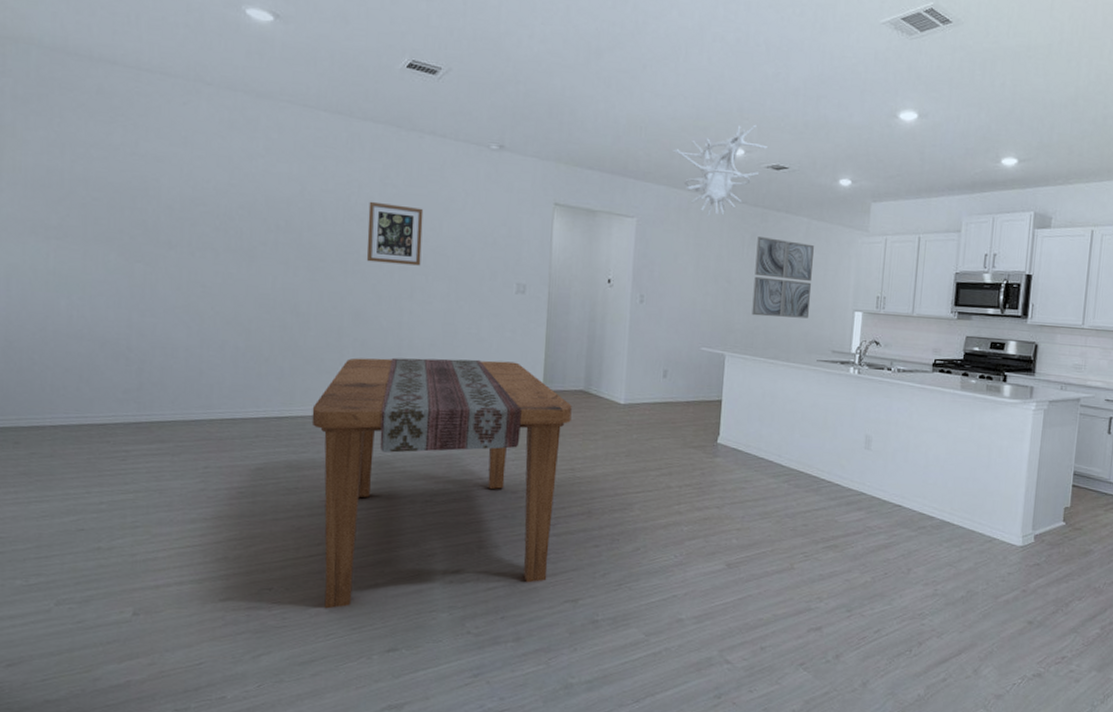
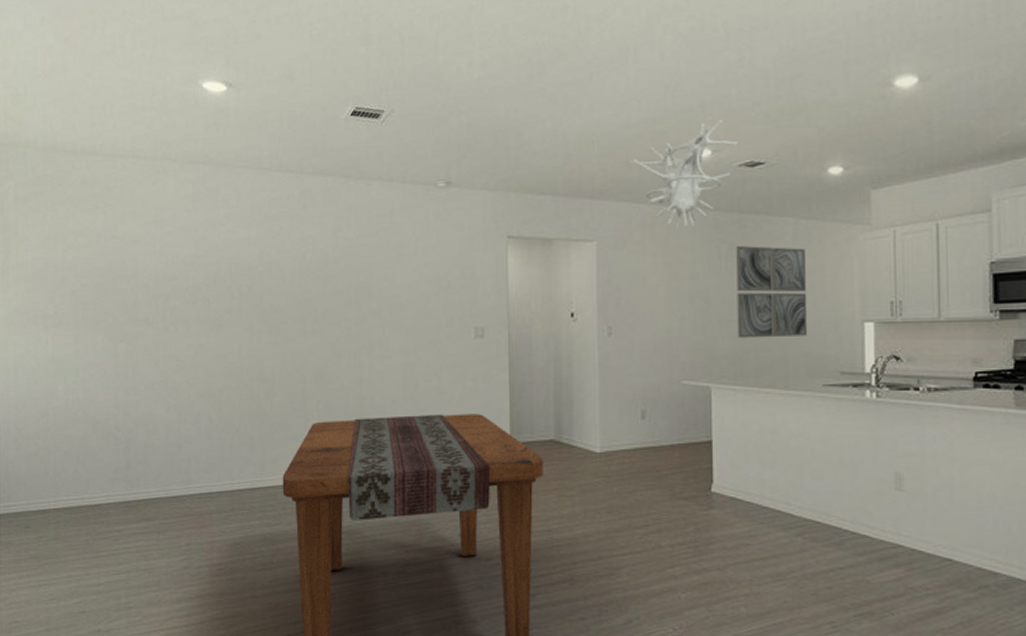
wall art: present [366,201,424,266] -> none [323,256,377,320]

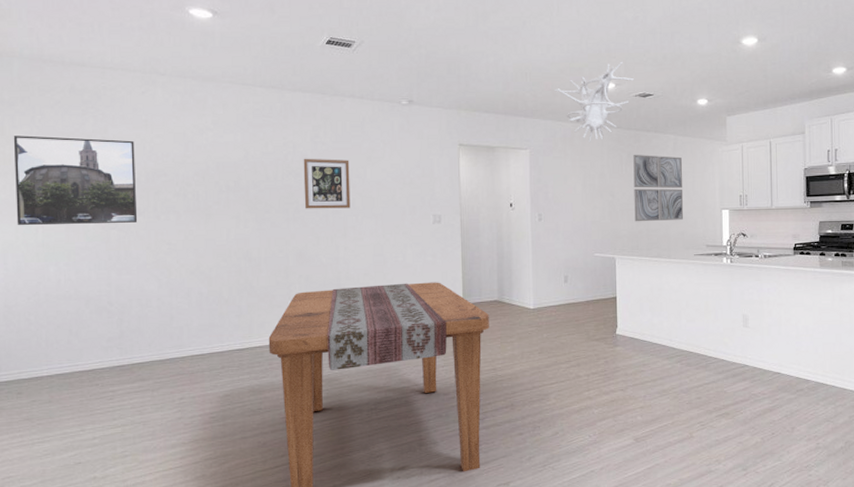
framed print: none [26,235,146,338] -> present [13,135,138,226]
wall art: none [323,256,377,320] -> present [303,158,351,209]

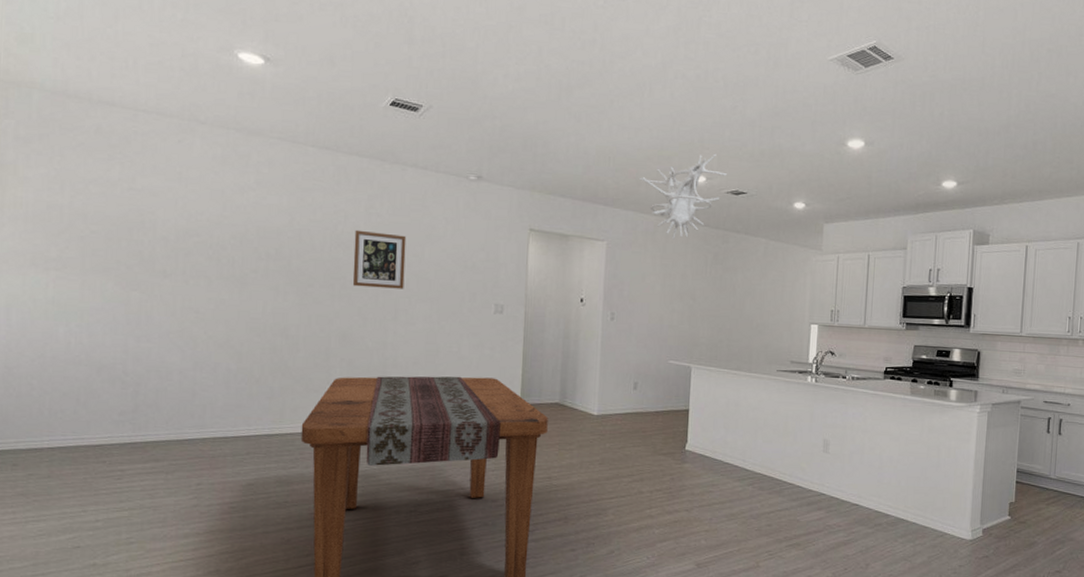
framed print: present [13,135,138,226] -> none [24,177,166,285]
wall art: present [633,155,684,222] -> none [715,257,772,332]

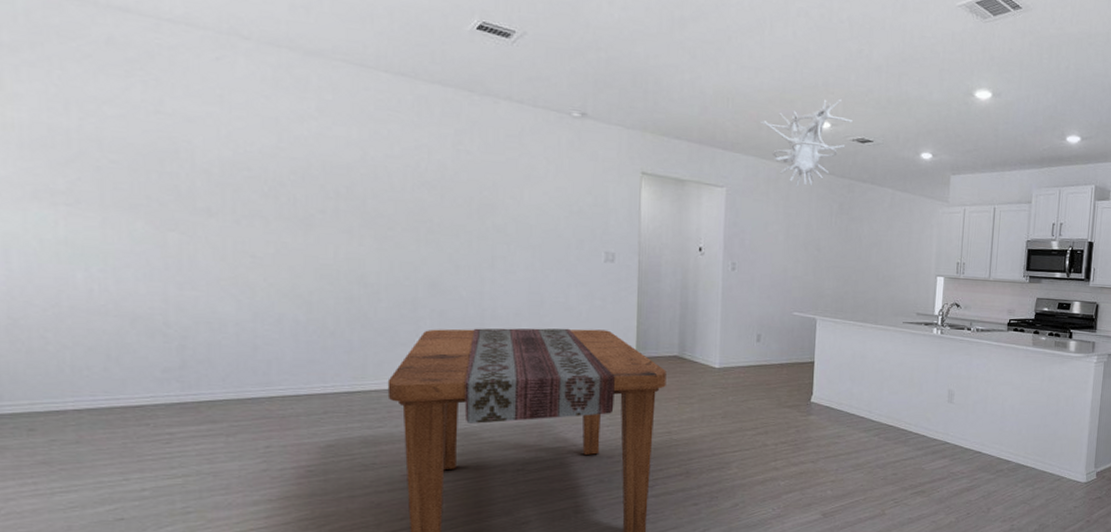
wall art: present [352,230,407,289] -> none [440,168,502,235]

